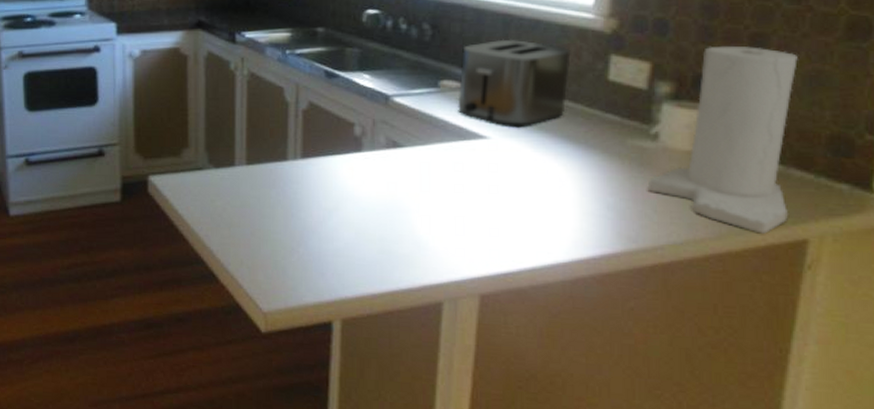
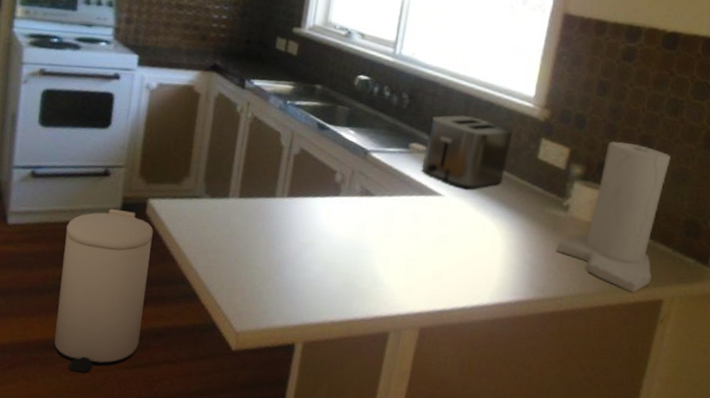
pedal bin: none [68,190,160,366] -> present [54,209,153,374]

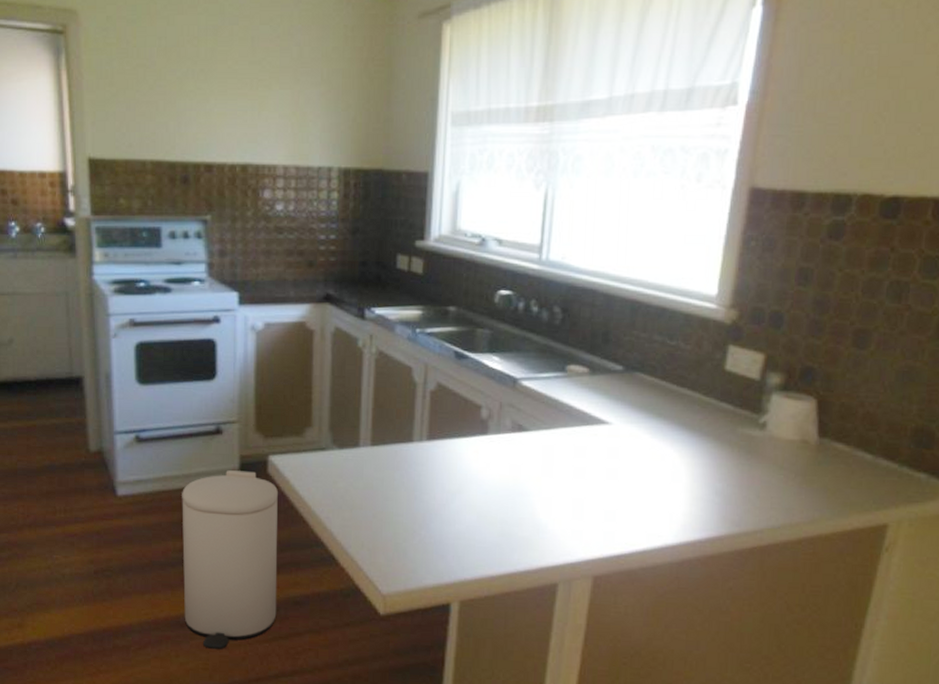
toaster: present [421,115,513,190] -> none [583,325,693,414]
paper towel: present [556,140,671,293] -> none [752,340,894,519]

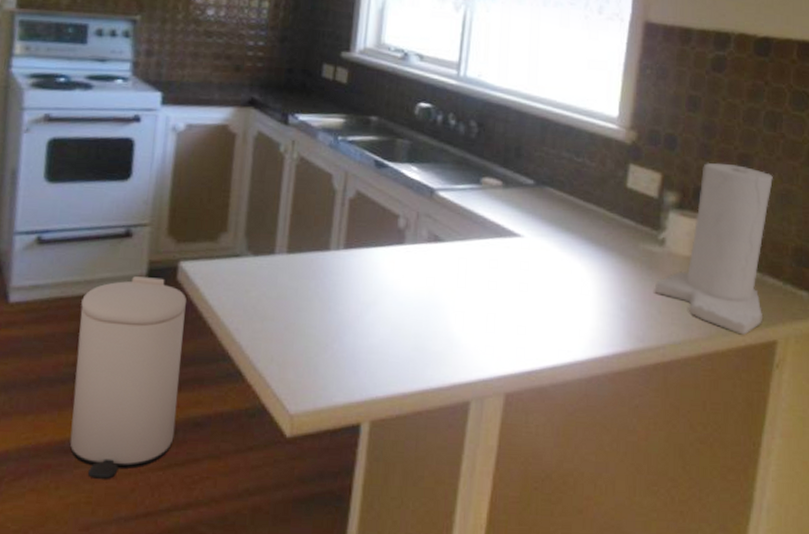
paper towel: none [752,340,894,519] -> present [654,162,773,335]

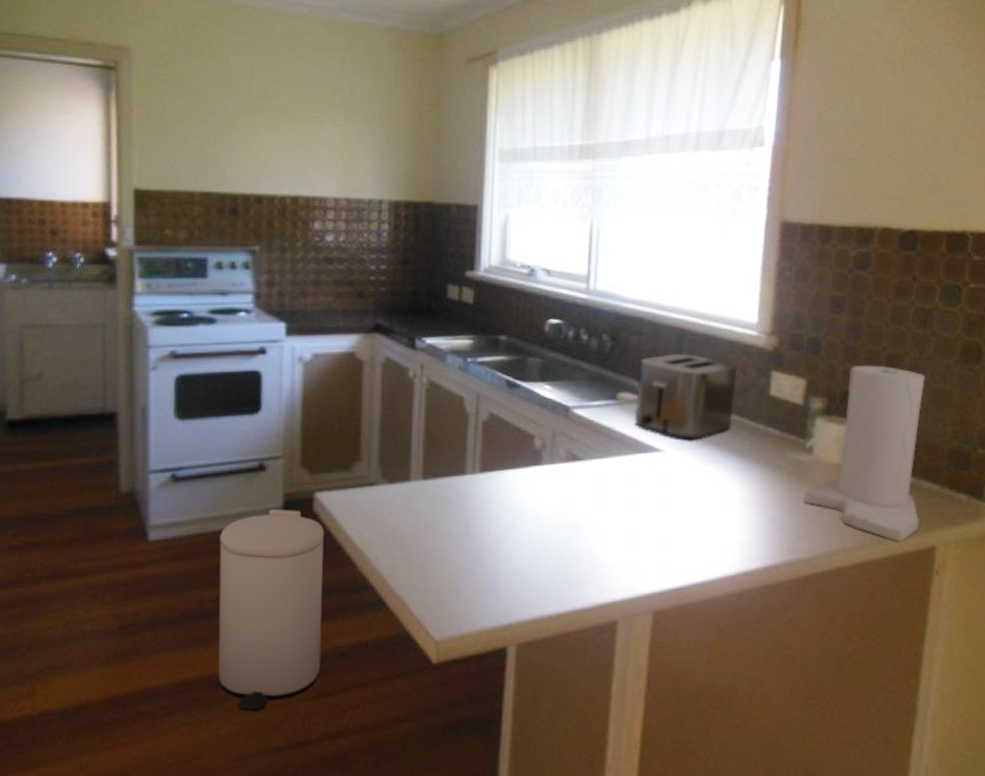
toaster: none [496,142,597,228] -> present [634,353,737,441]

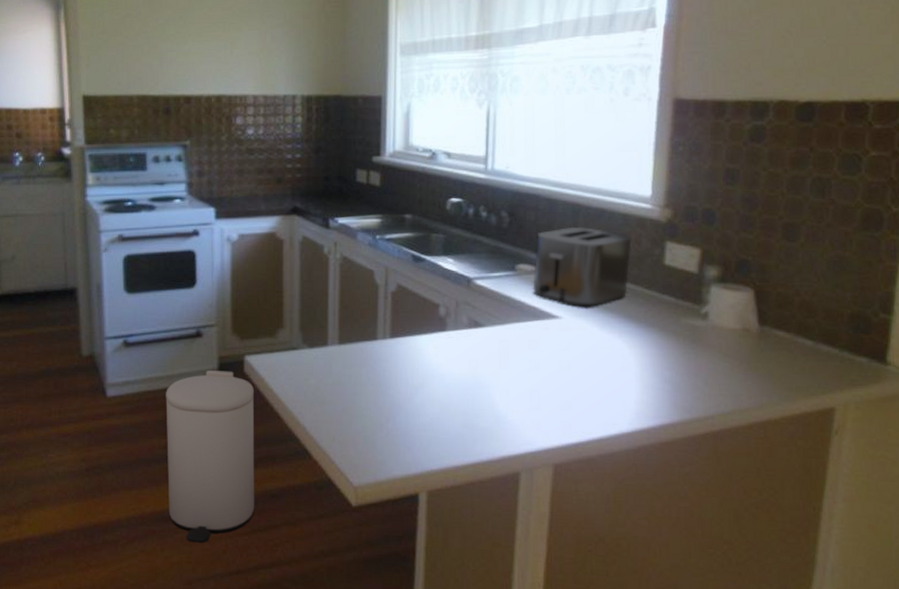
paper towel: present [803,365,925,542] -> none [699,234,823,403]

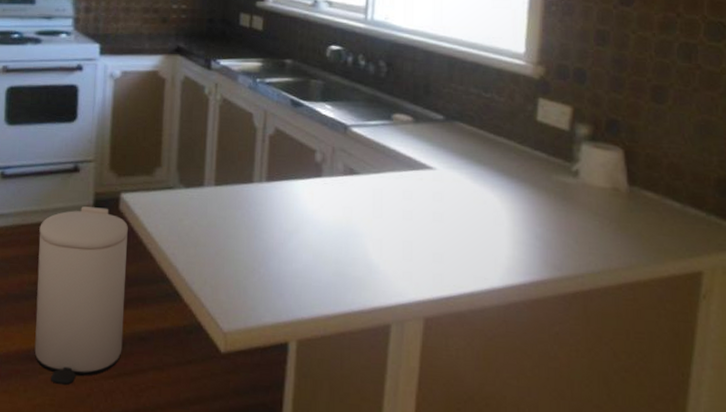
toaster: present [533,226,632,308] -> none [408,79,506,161]

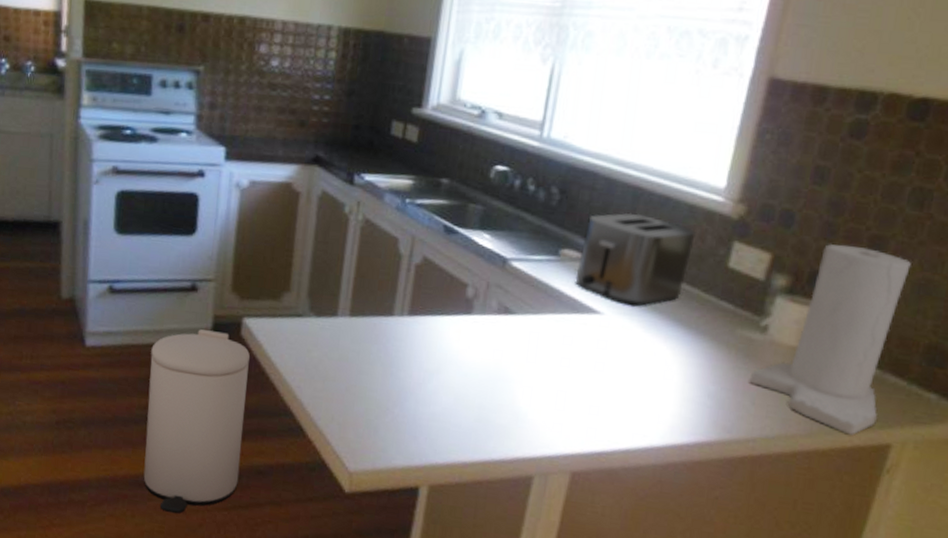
toaster: none [408,79,506,161] -> present [575,212,696,307]
paper towel: none [569,94,690,265] -> present [749,243,911,435]

